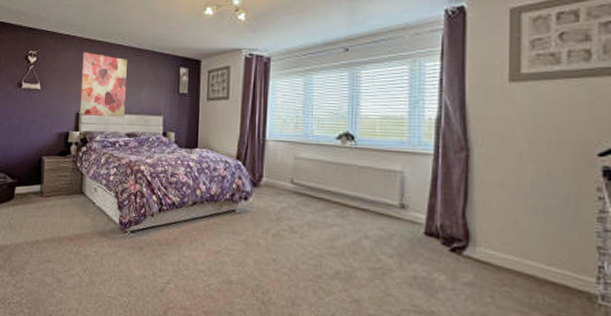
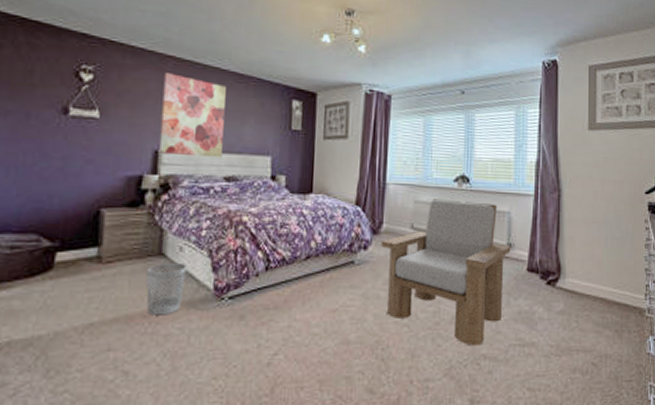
wastebasket: none [72,199,99,240] -> present [146,262,186,316]
armchair: none [261,155,405,305] -> present [381,199,511,346]

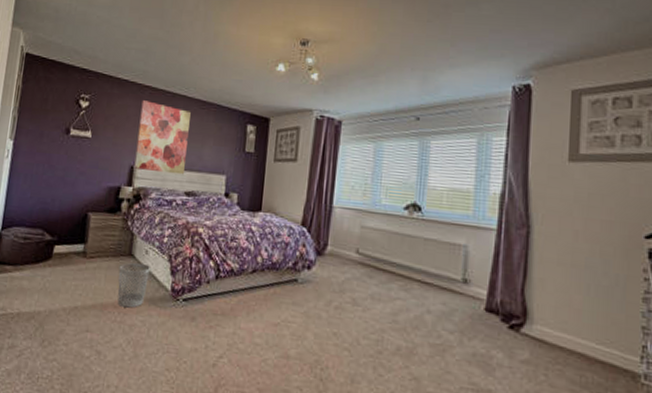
armchair: present [381,199,511,346] -> none [325,225,467,383]

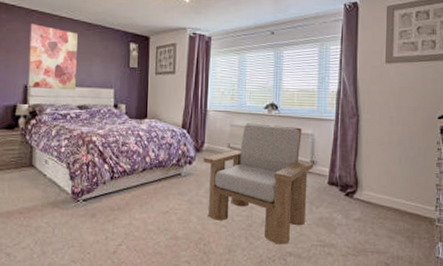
wastebasket: present [117,262,150,308] -> none [21,172,51,212]
armchair: none [325,225,467,383] -> present [203,123,314,245]

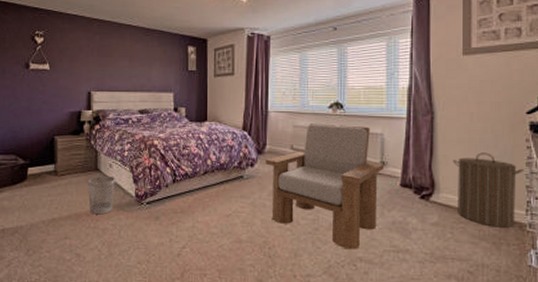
wastebasket: none [21,172,51,212] -> present [87,175,115,215]
wall art: present [28,24,78,91] -> none [91,32,137,96]
laundry hamper: none [374,153,435,222] -> present [452,152,524,228]

